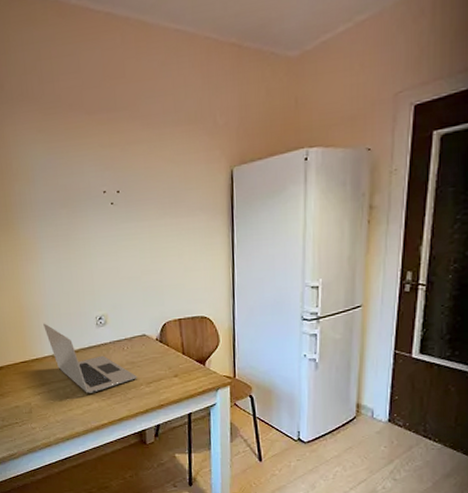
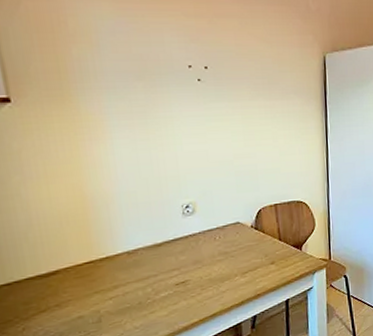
laptop: present [43,323,138,393] -> none [115,214,232,292]

